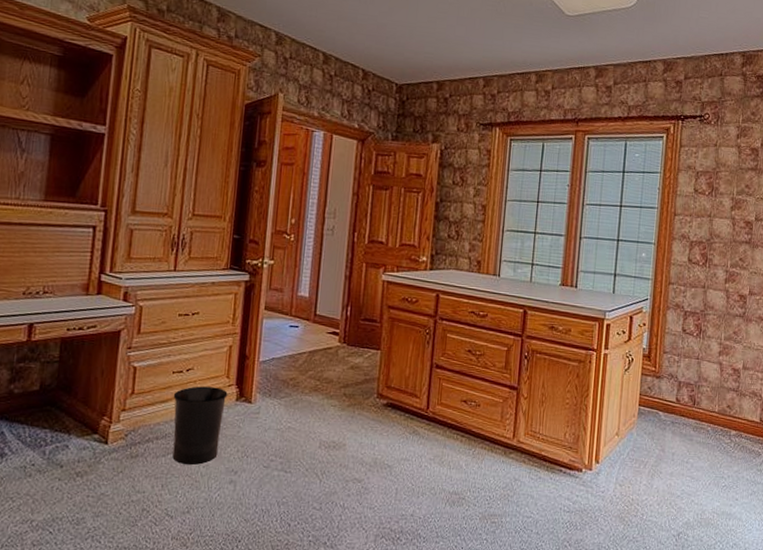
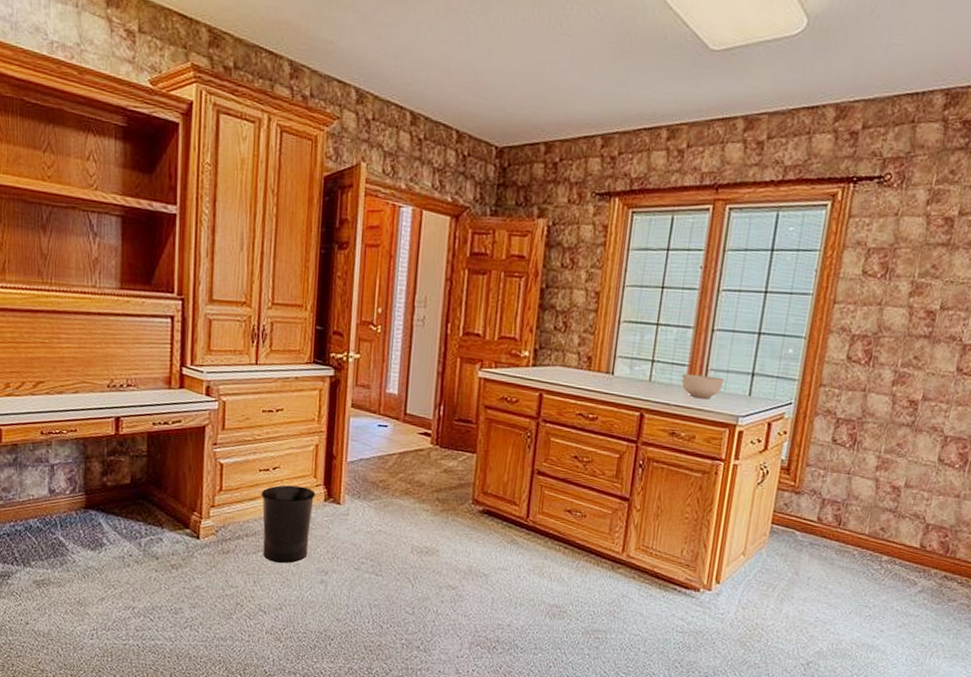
bowl: none [557,275,592,297] -> present [681,373,725,399]

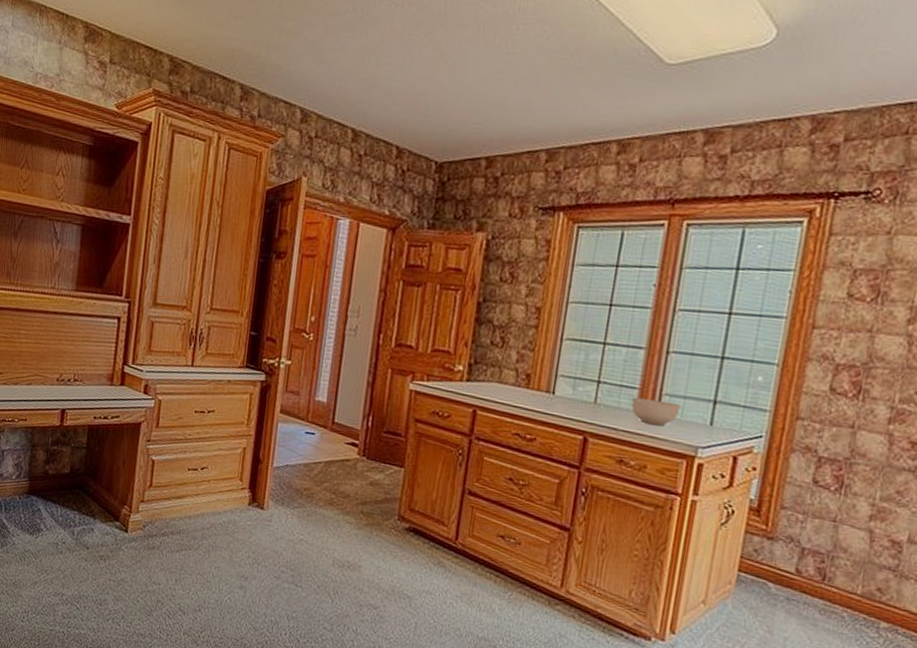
waste bin: present [261,485,316,563] -> none [186,485,241,565]

